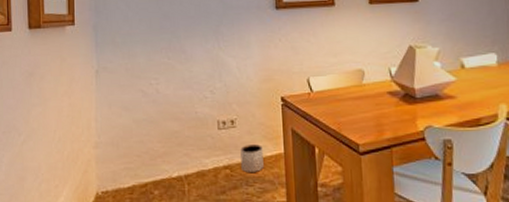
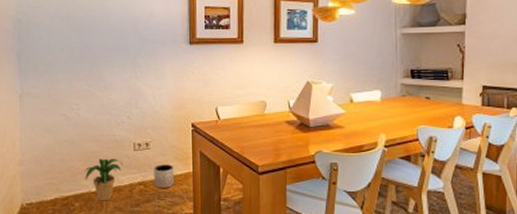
potted plant: none [165,139,206,188] -> present [85,158,123,201]

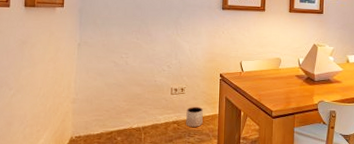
potted plant: present [85,158,123,201] -> none [128,100,161,137]

